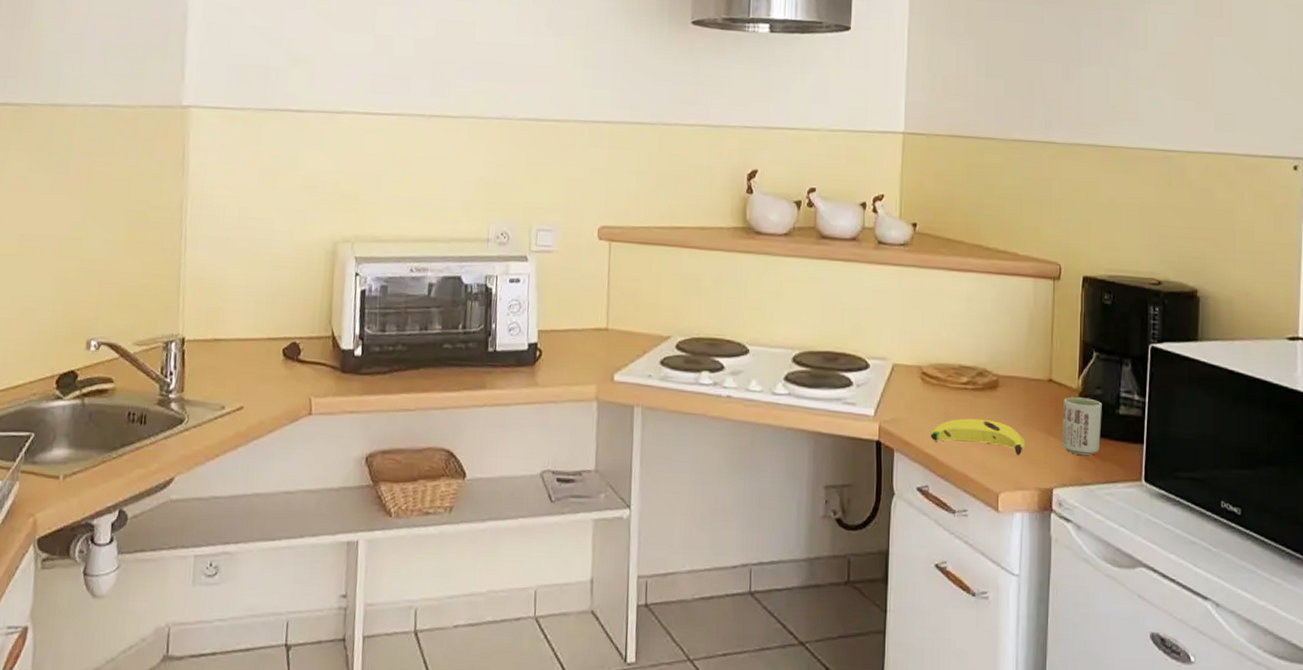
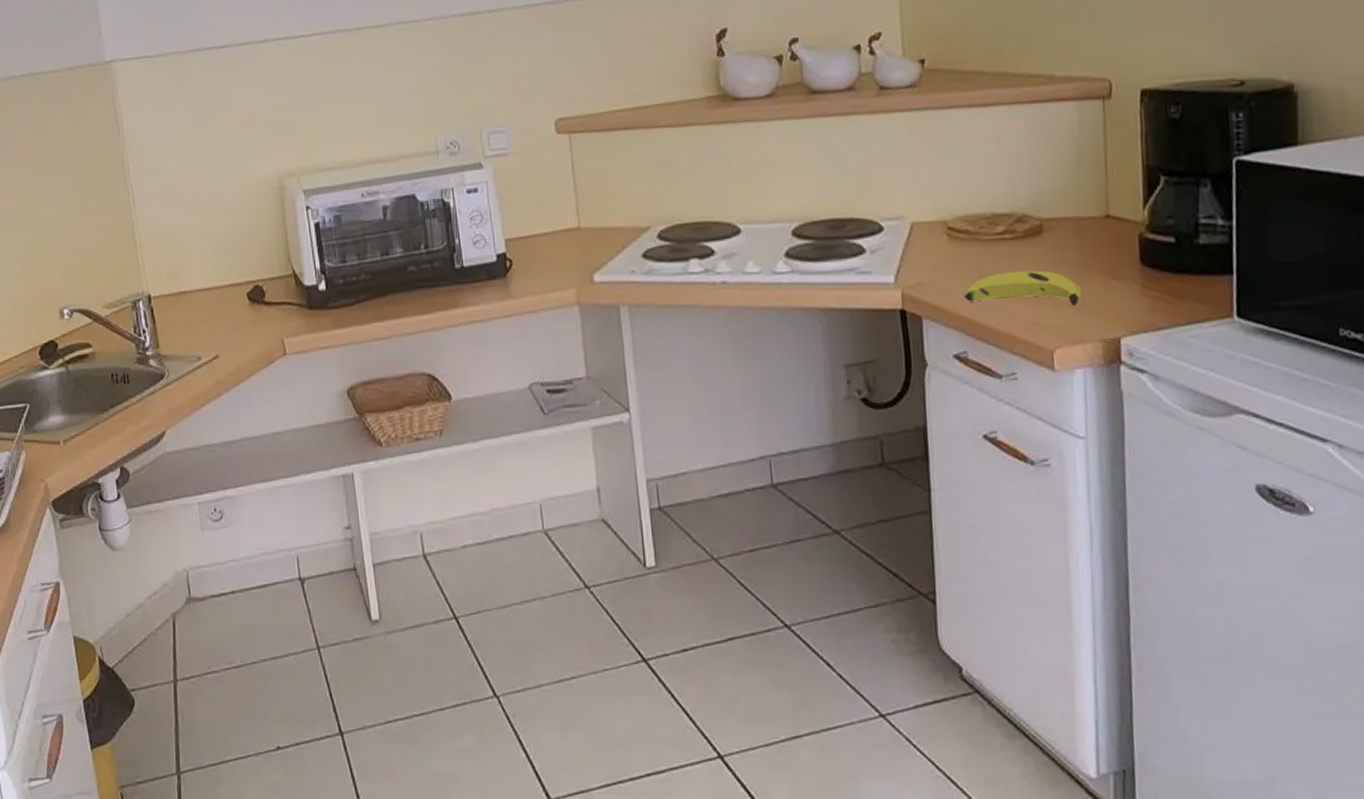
cup: present [1061,397,1102,456] -> none [1126,230,1177,297]

